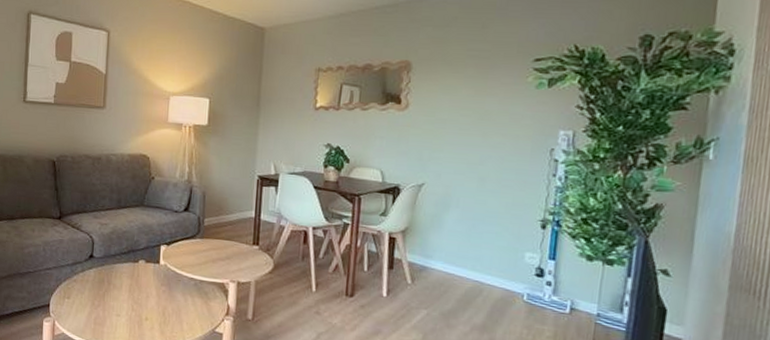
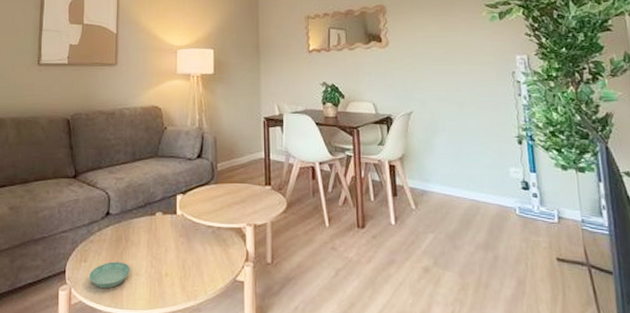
saucer: none [72,301,113,325] -> present [89,262,131,289]

